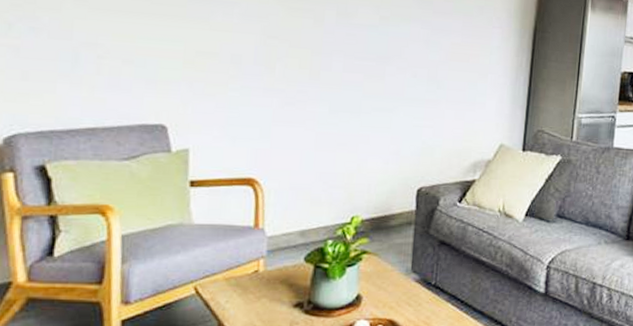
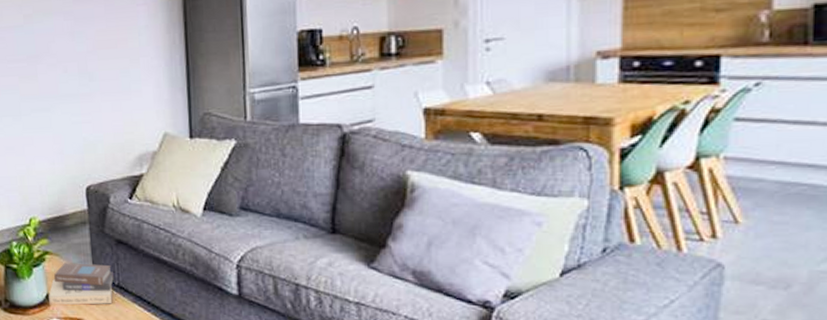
books: none [359,262,432,306] -> present [49,263,114,306]

